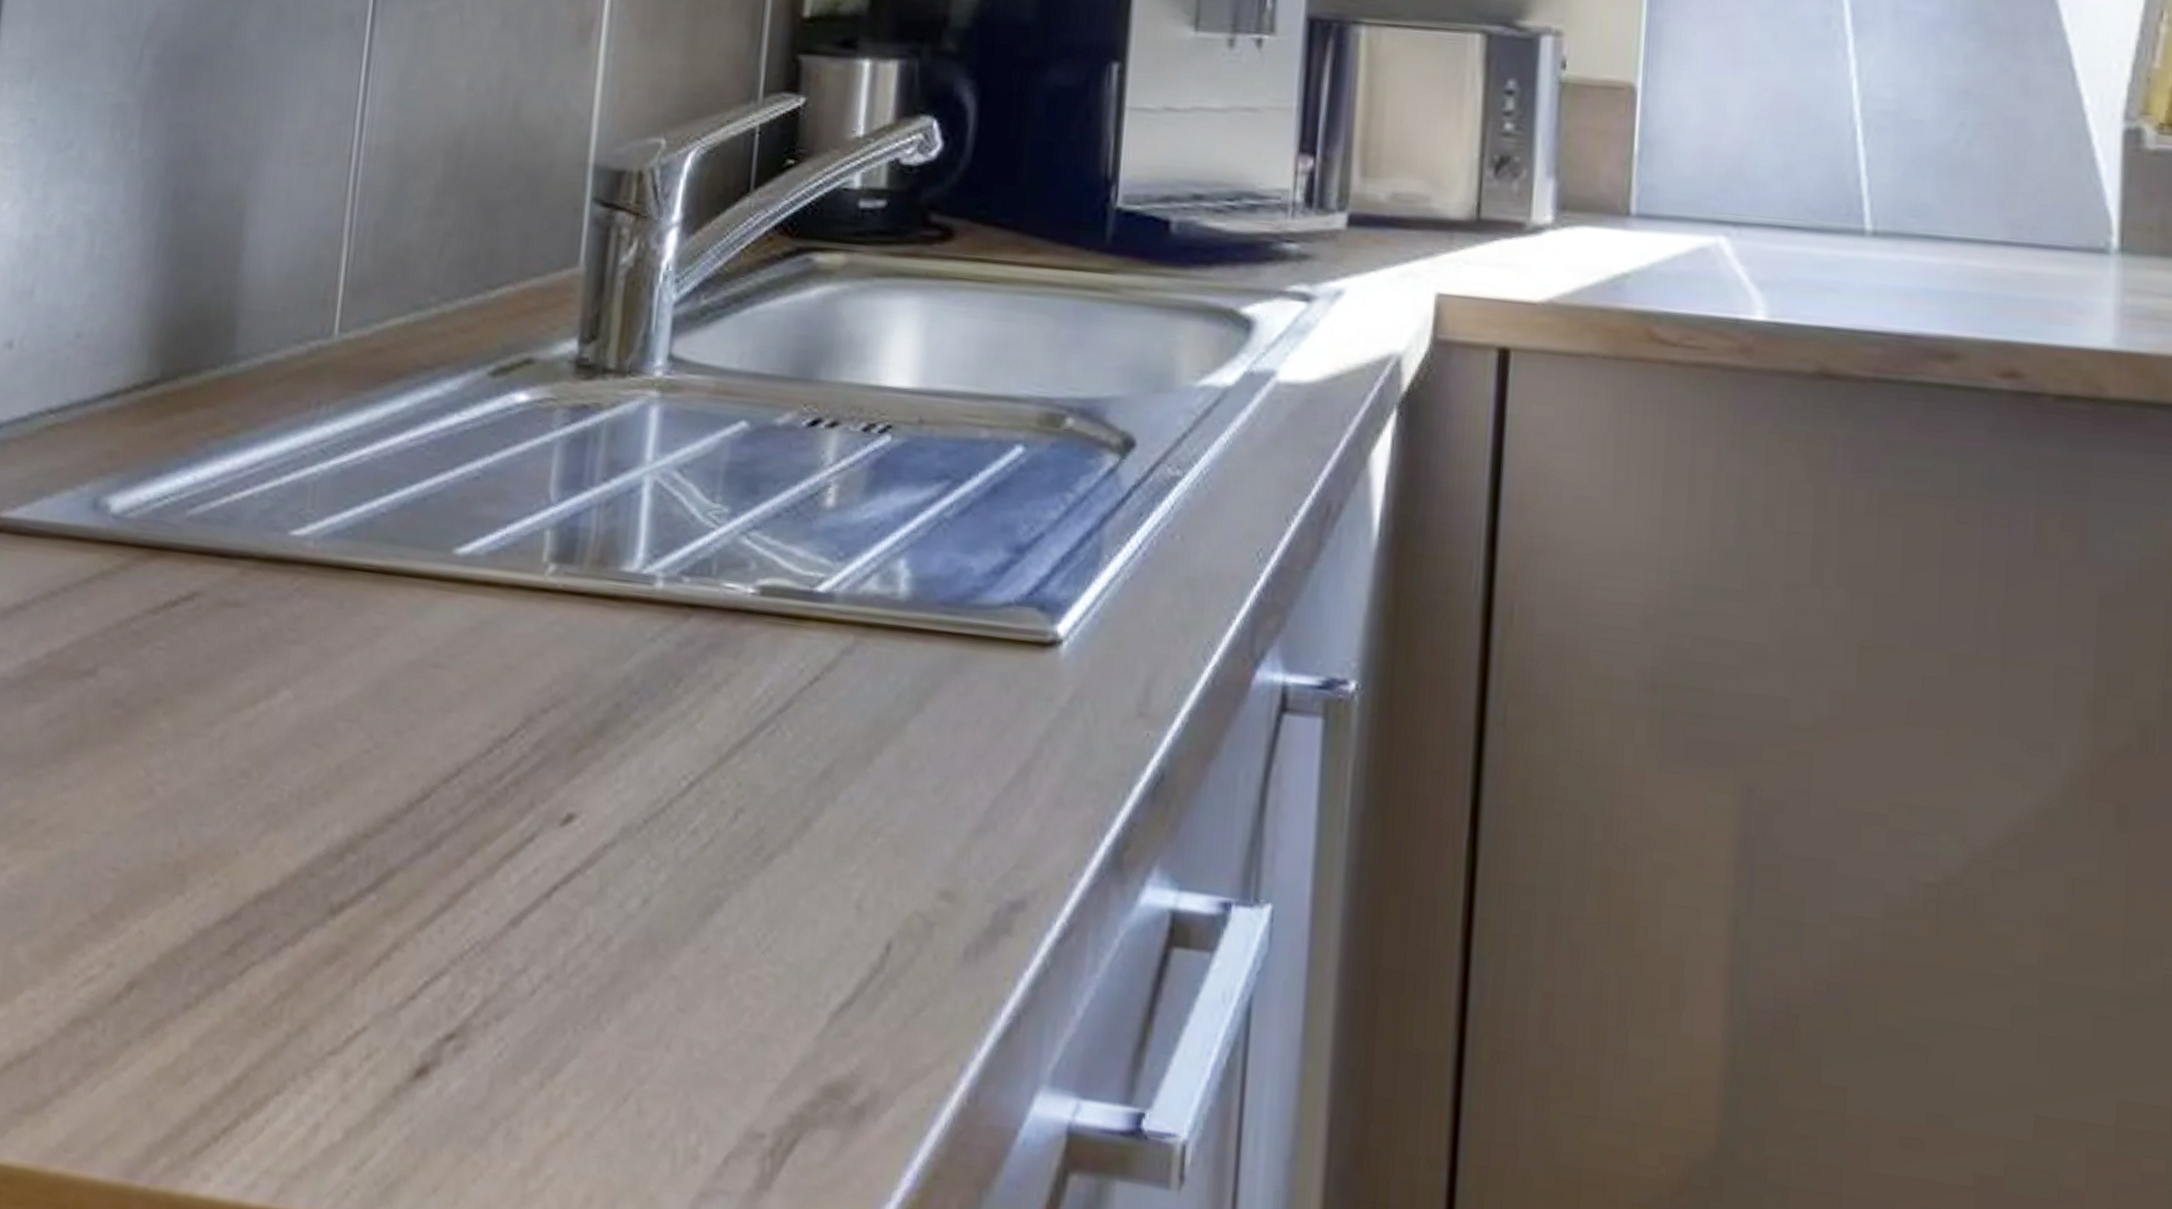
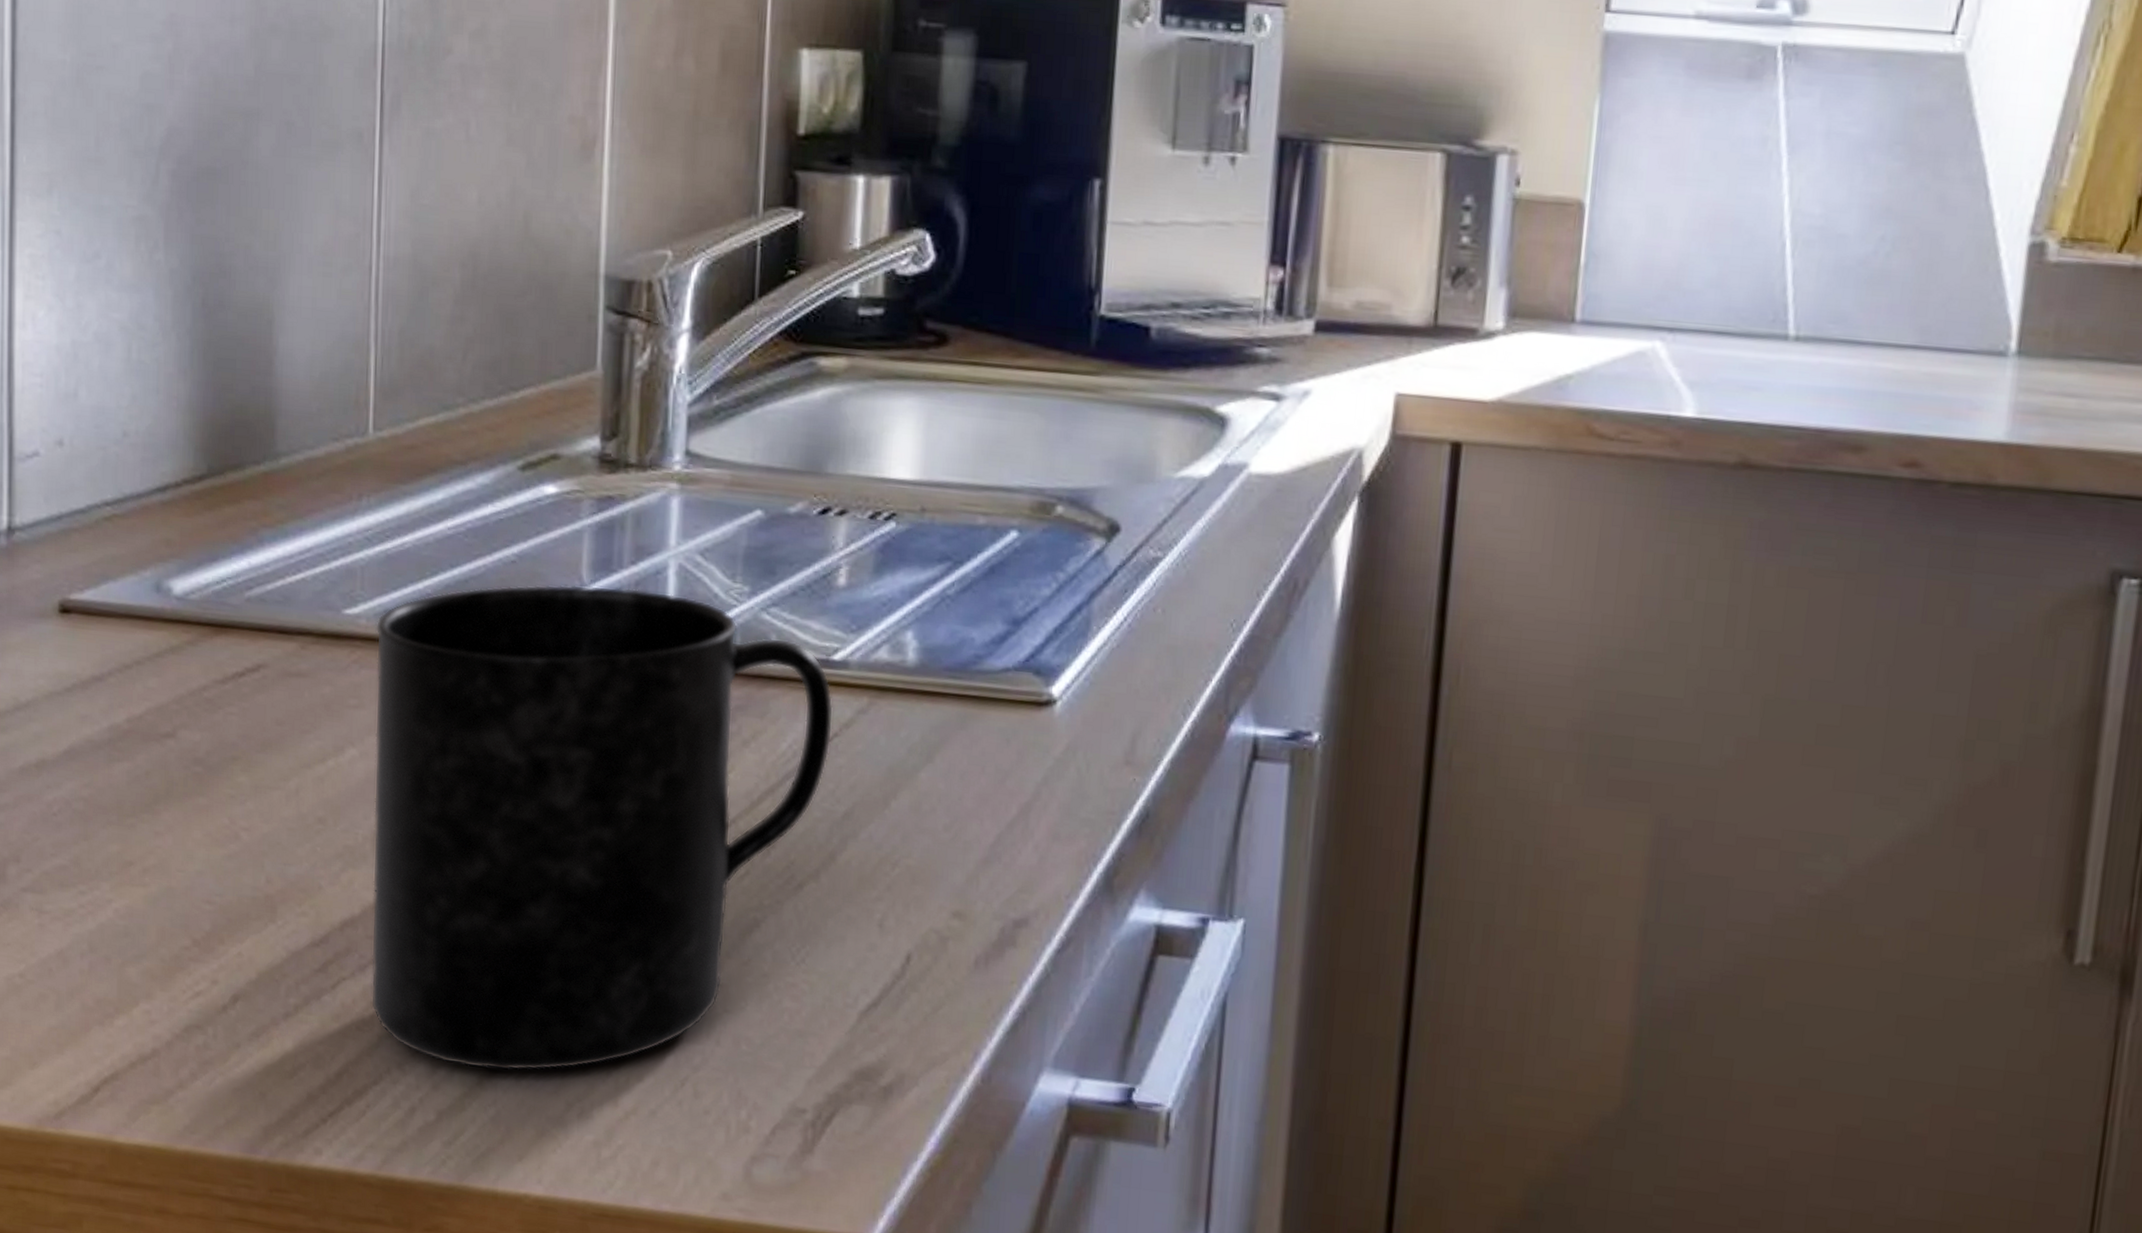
mug: none [281,503,816,1080] -> present [370,584,834,1071]

